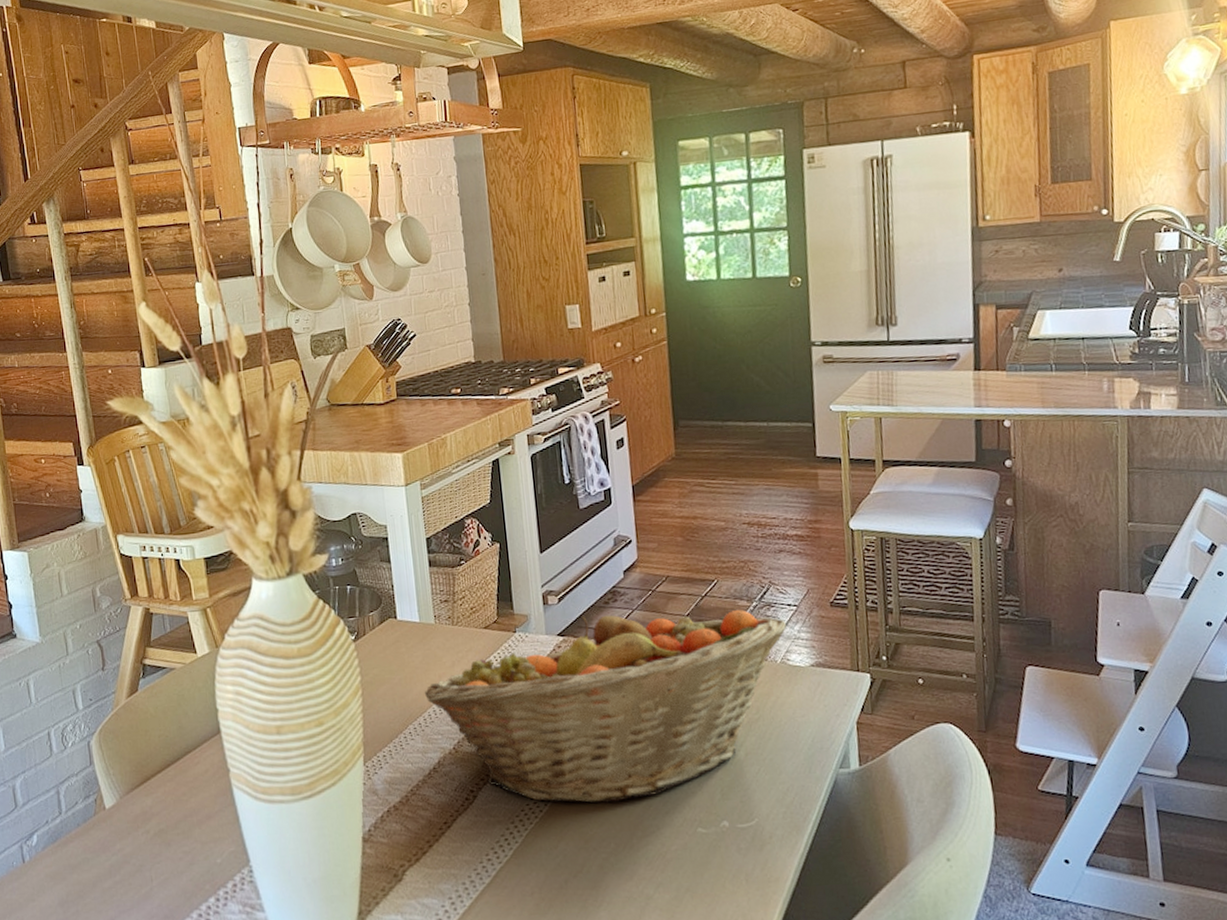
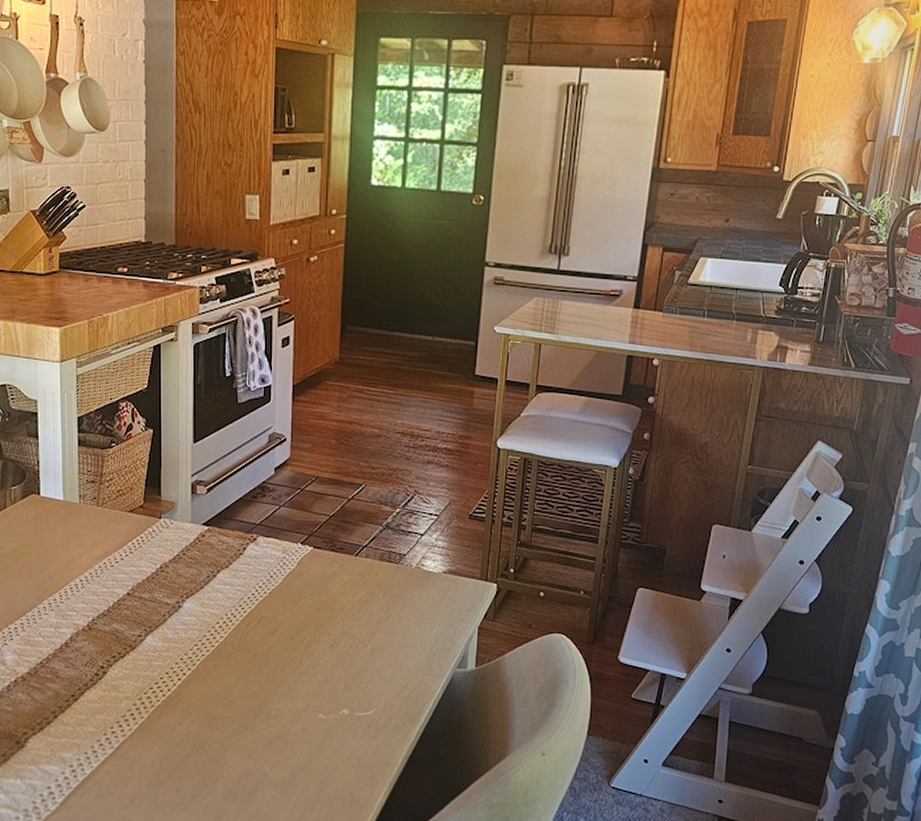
fruit basket: present [424,610,786,803] -> none [62,506,425,686]

